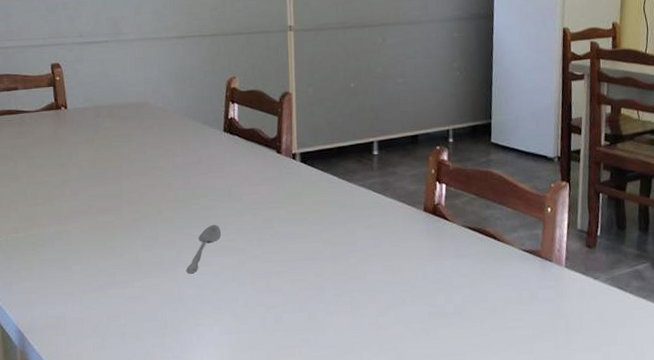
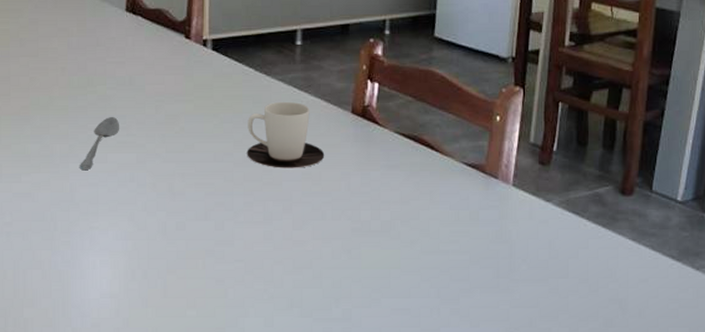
cup: none [334,203,403,263] -> present [247,101,325,168]

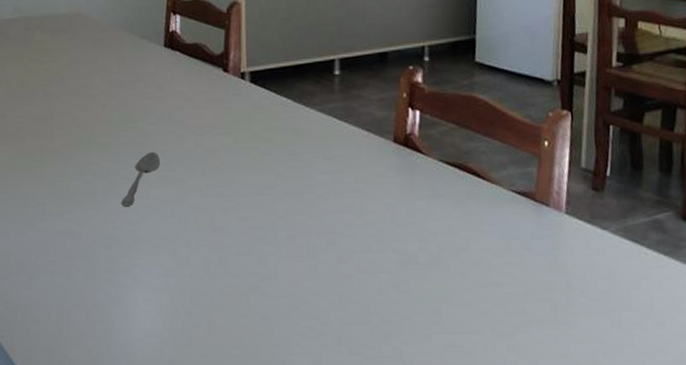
cup: present [247,101,325,168] -> none [288,132,368,201]

